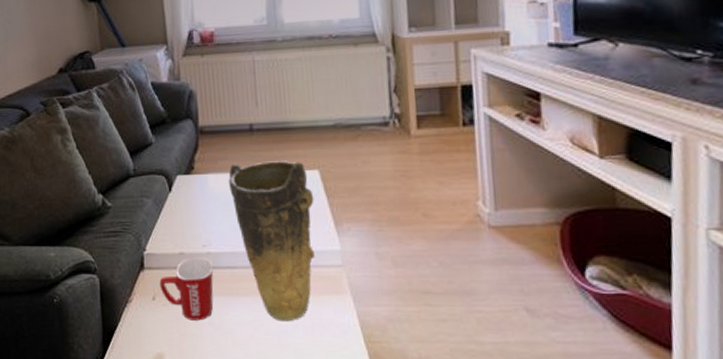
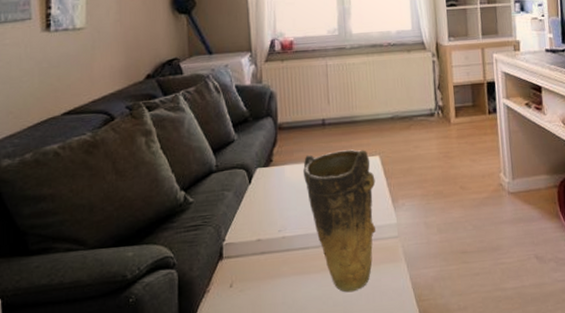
mug: present [159,257,214,321] -> none [237,241,288,303]

